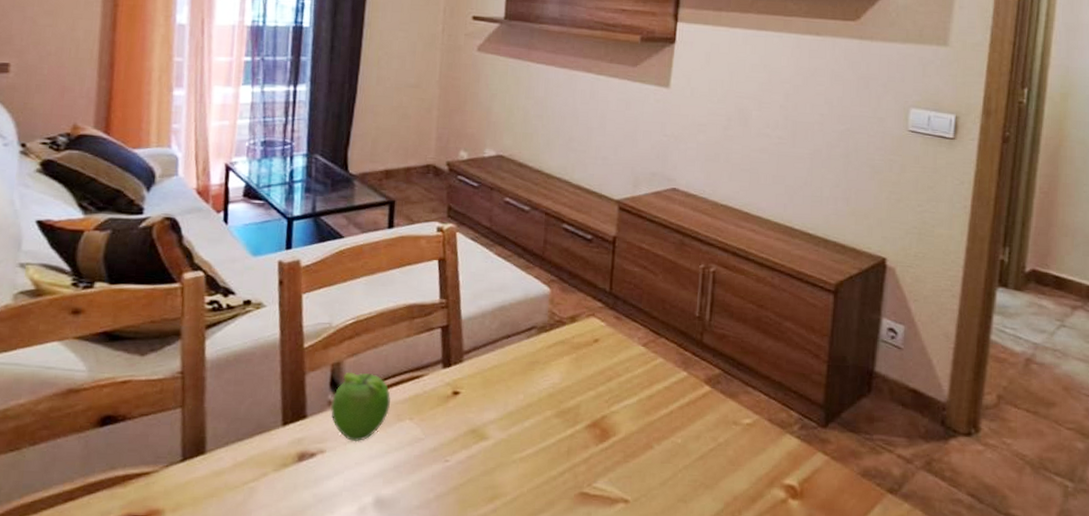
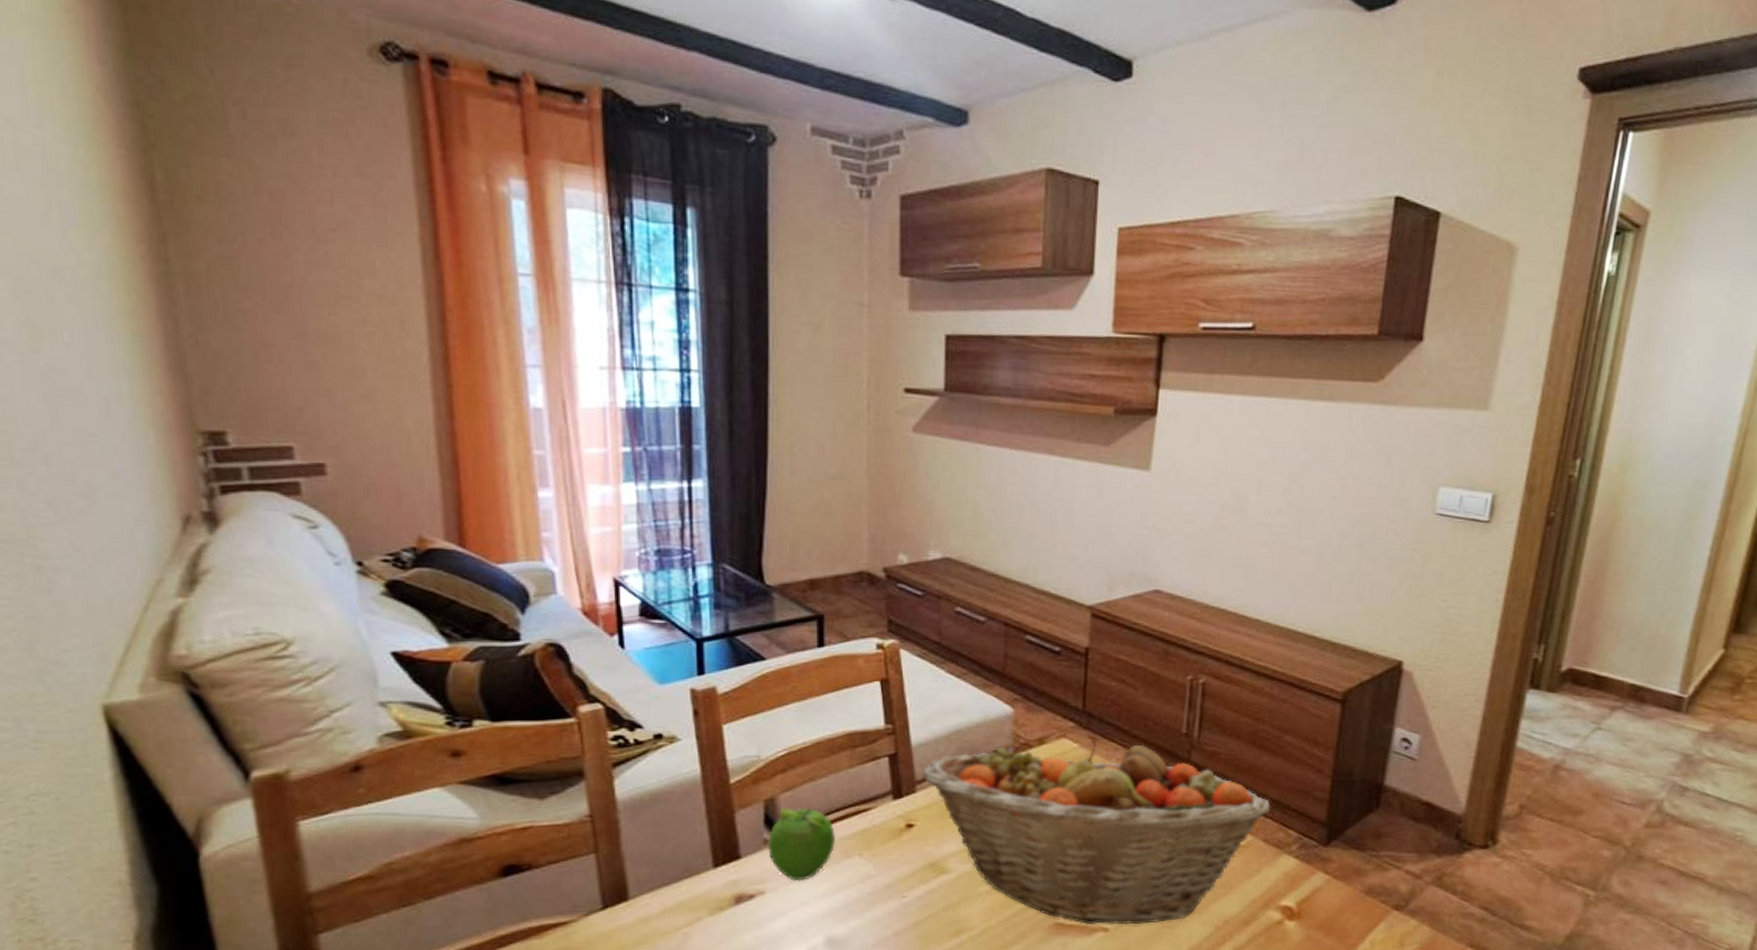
fruit basket: none [470,318,773,498] -> present [923,738,1270,925]

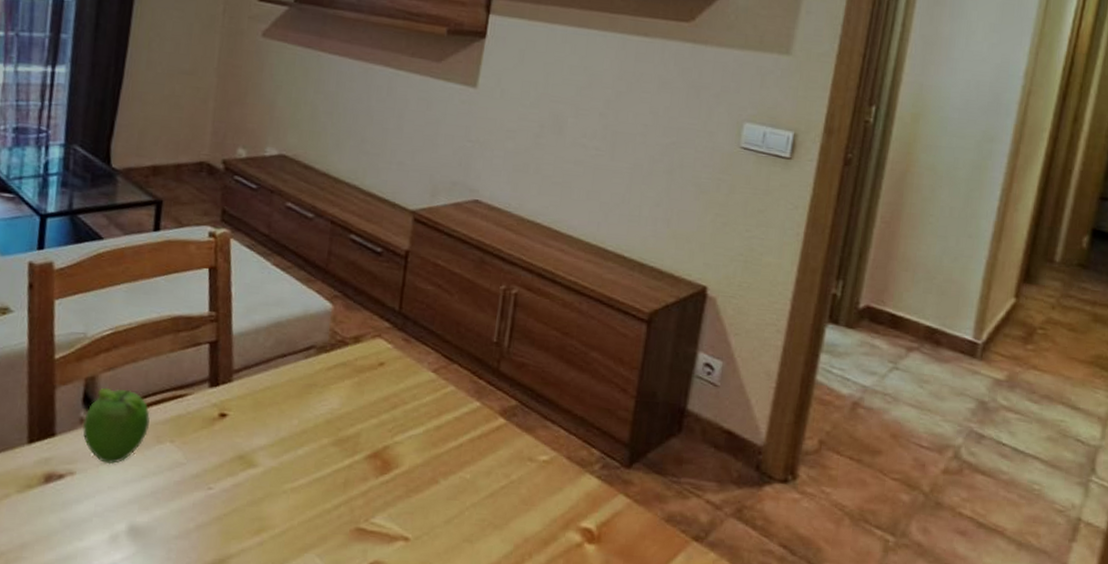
fruit basket: present [923,738,1270,925] -> none [240,340,575,537]

